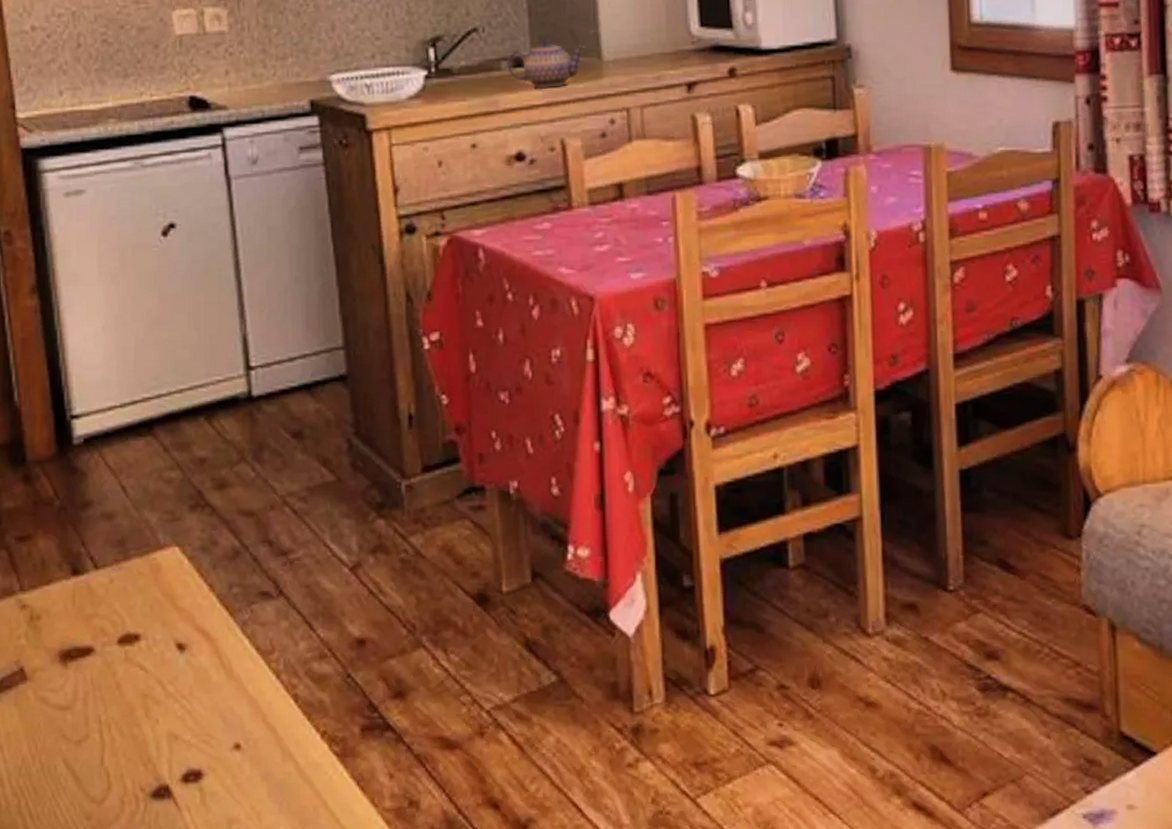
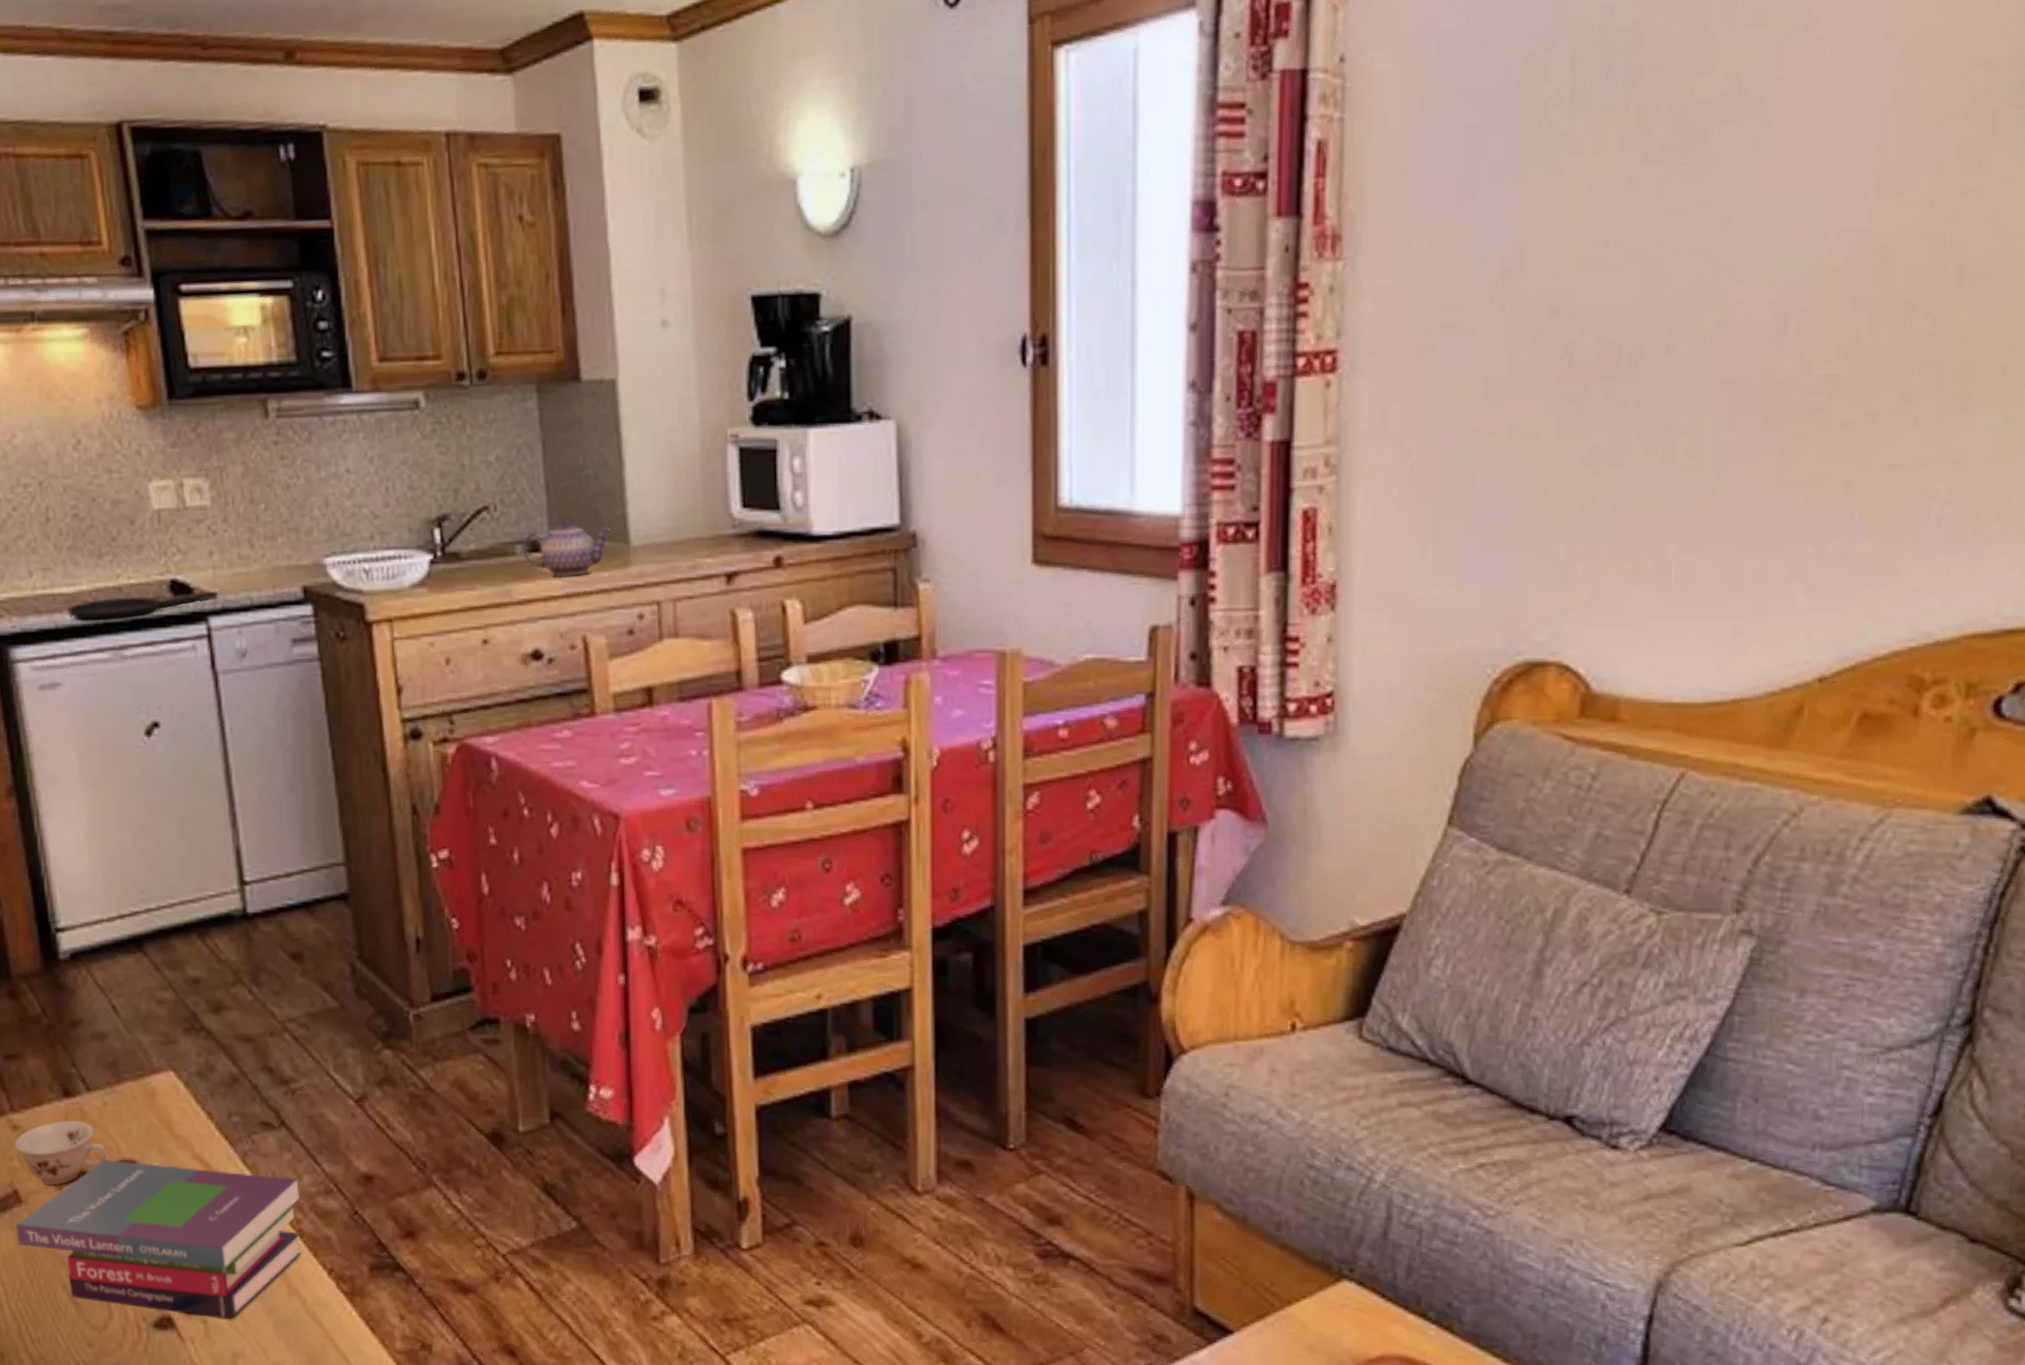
books: none [20,633,296,785] -> present [16,1159,301,1319]
teacup: none [23,598,113,661] -> present [15,1121,108,1184]
frying pan: none [94,104,233,134] -> present [68,590,218,621]

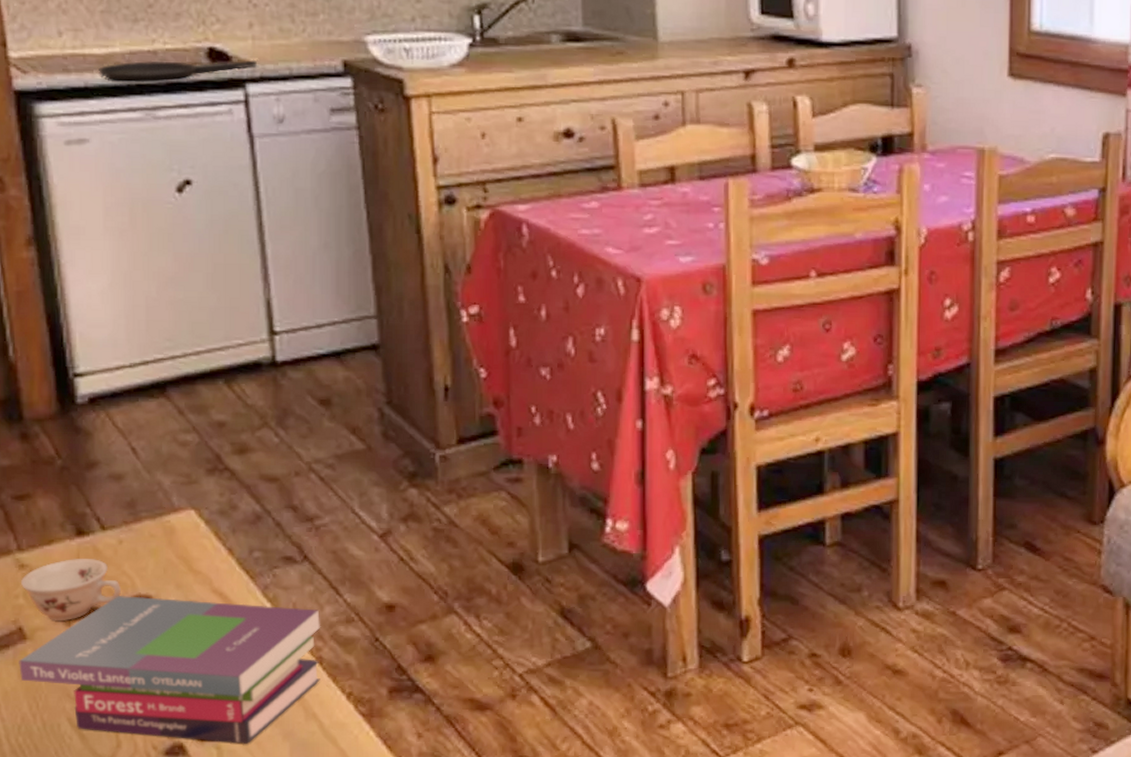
teapot: present [521,519,612,578] -> none [557,14,642,66]

